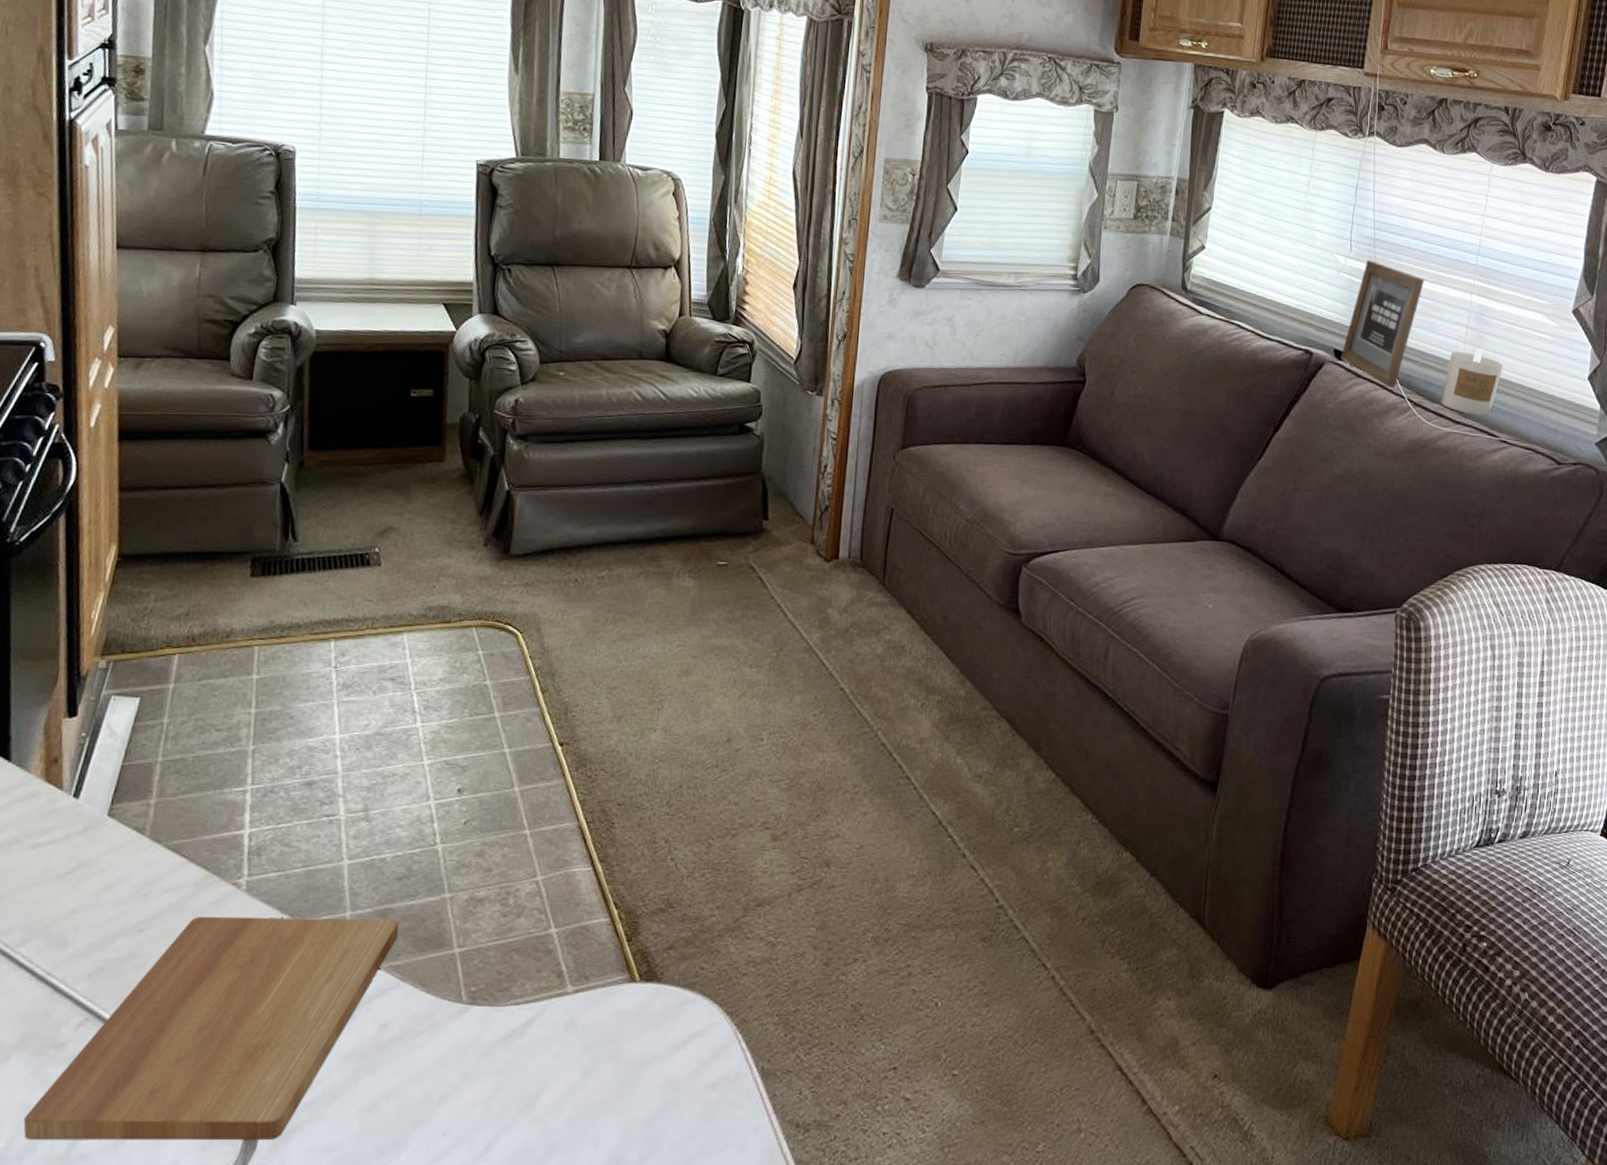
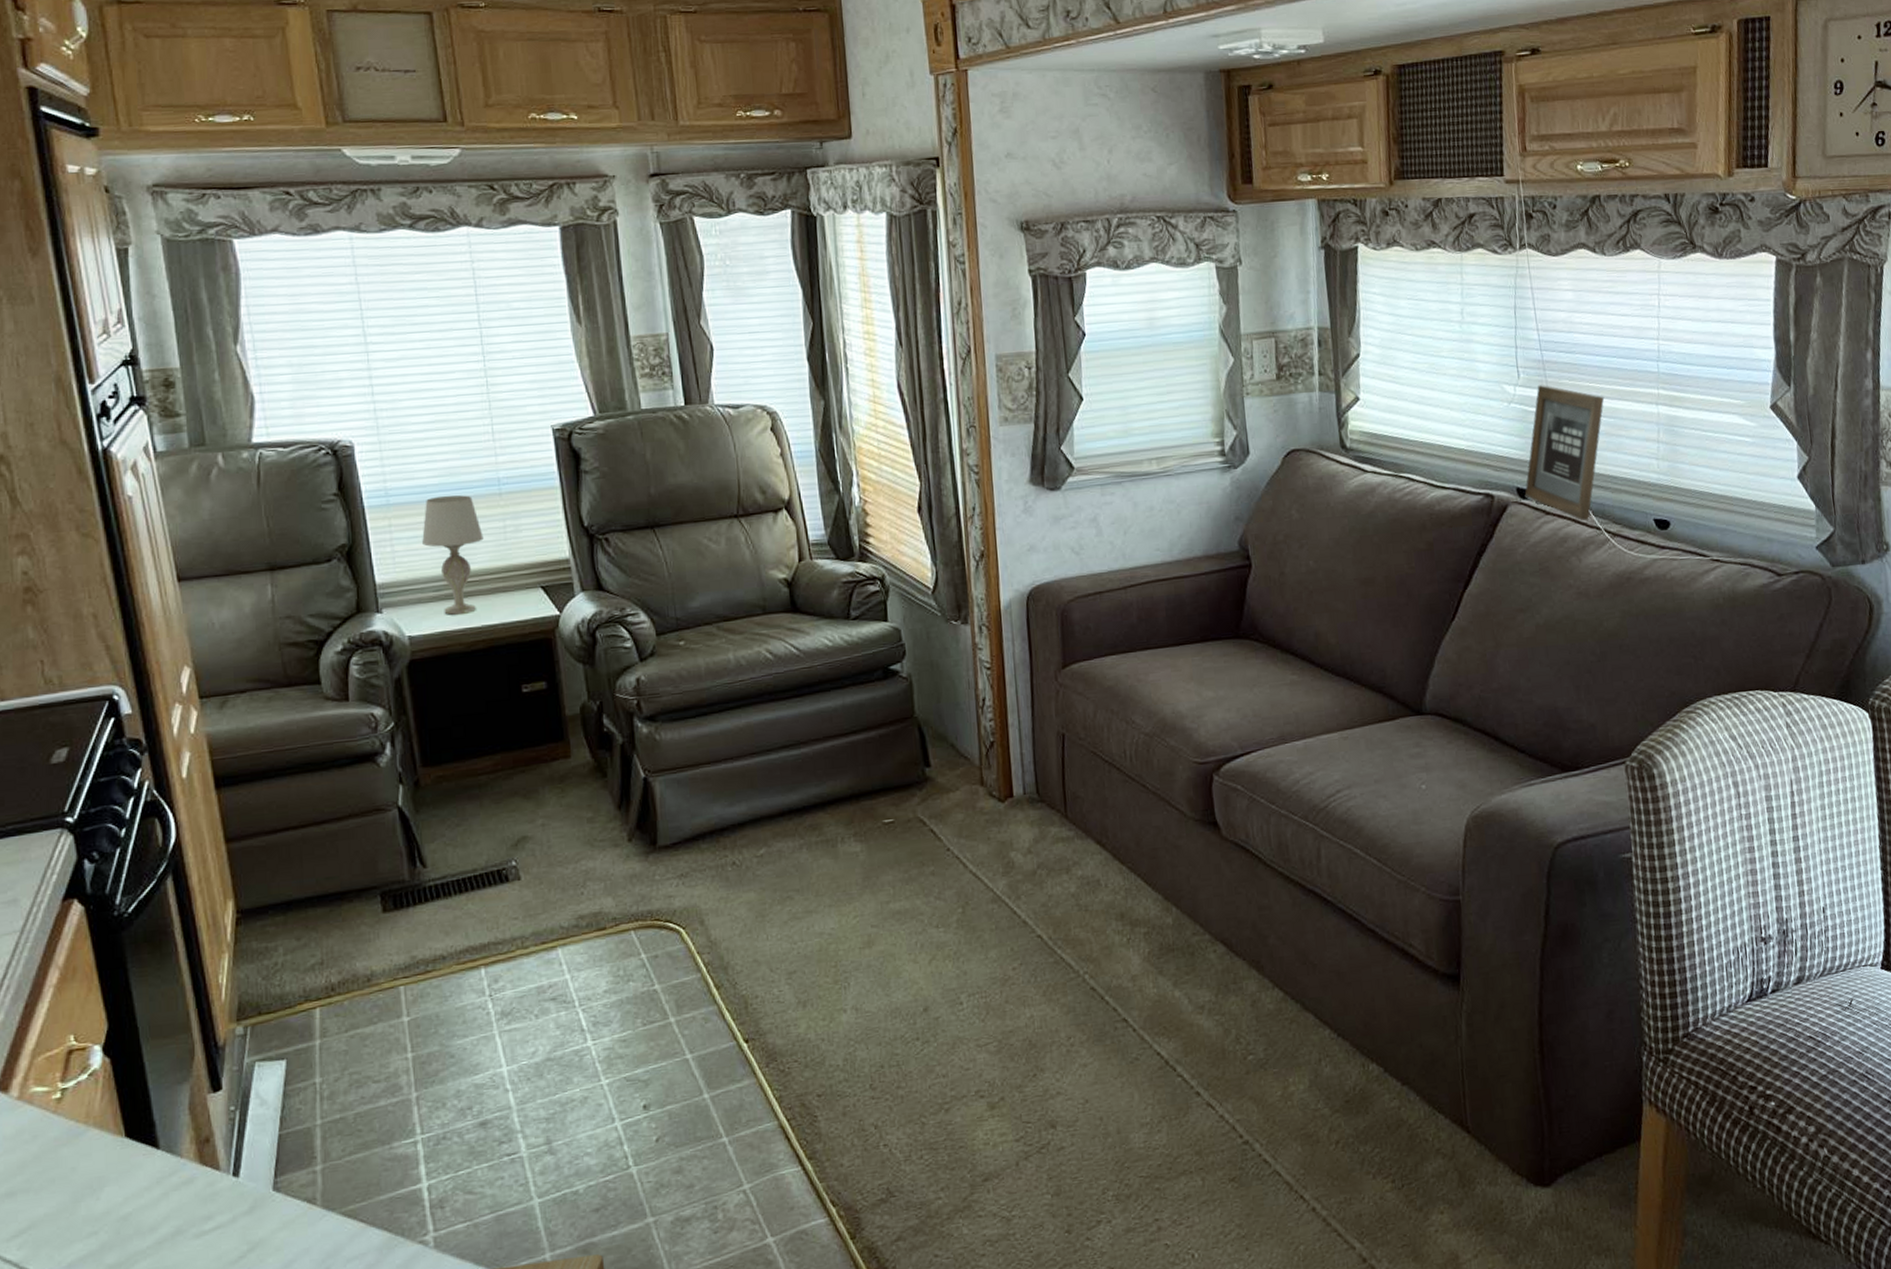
table lamp: none [343,208,399,318] -> present [422,495,484,615]
candle: present [1441,348,1504,416] -> none [1640,463,1704,537]

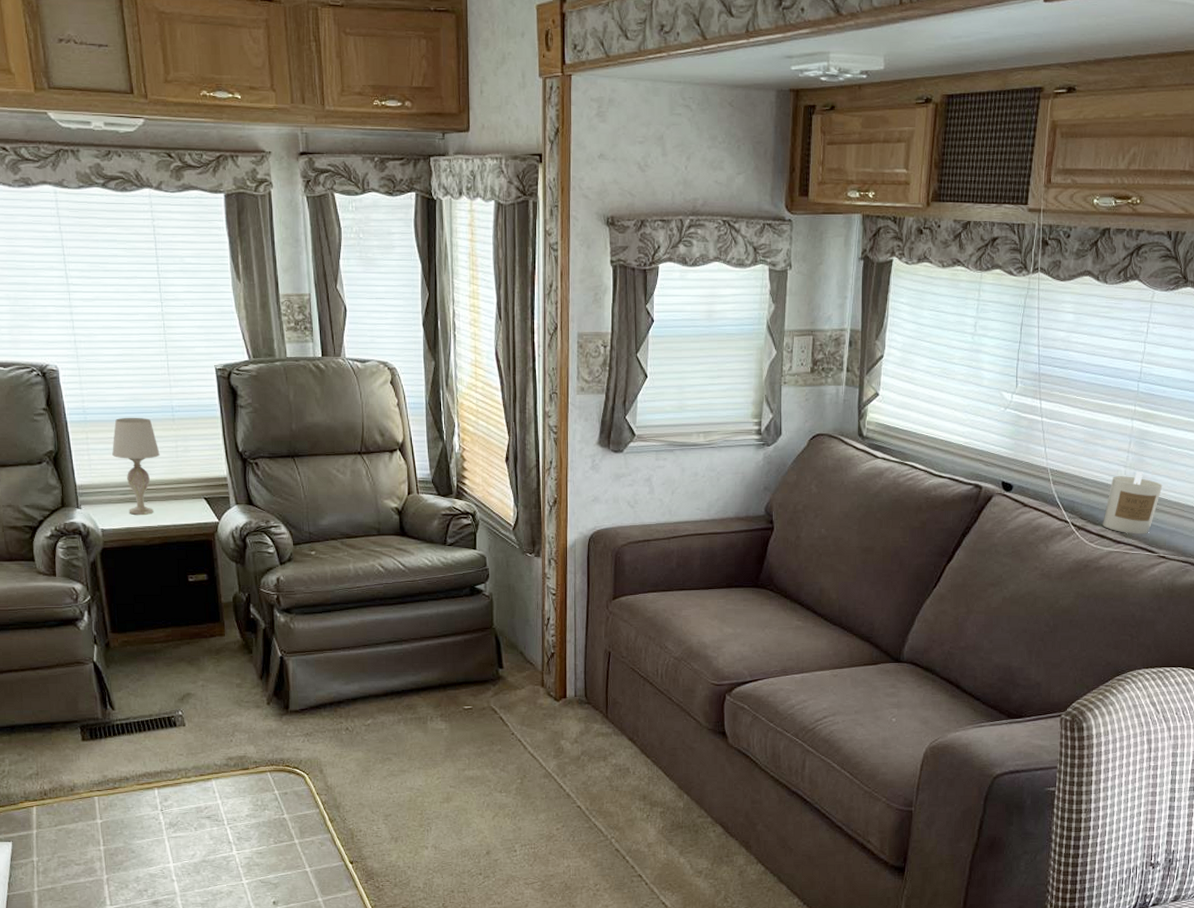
picture frame: present [1524,385,1605,521] -> none [1008,395,1088,515]
candle: none [1640,463,1704,537] -> present [1103,471,1163,534]

